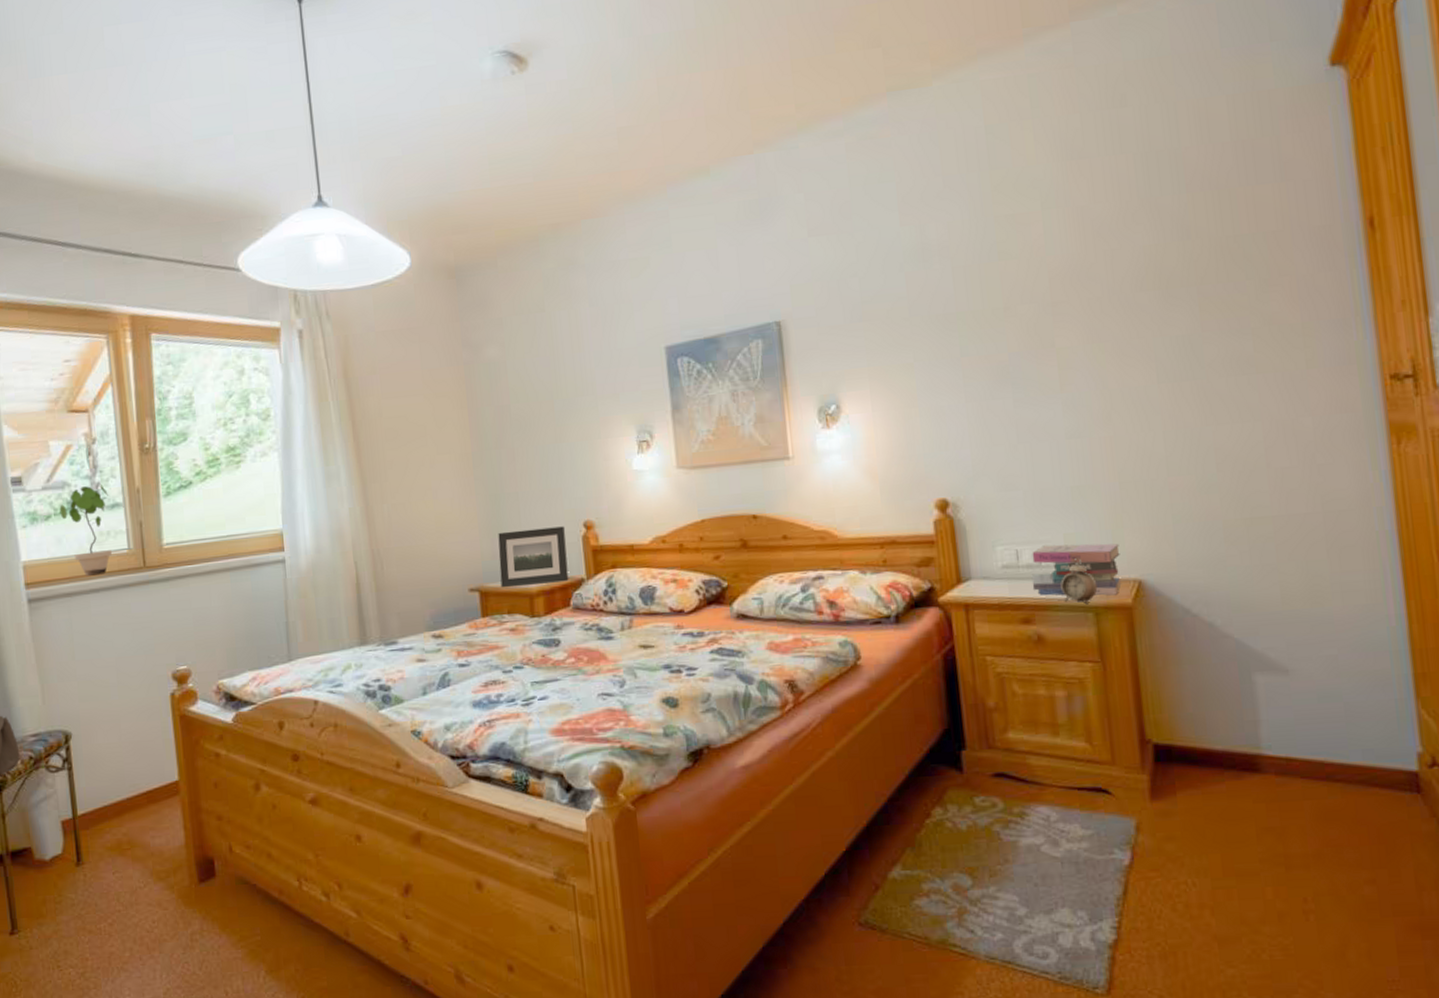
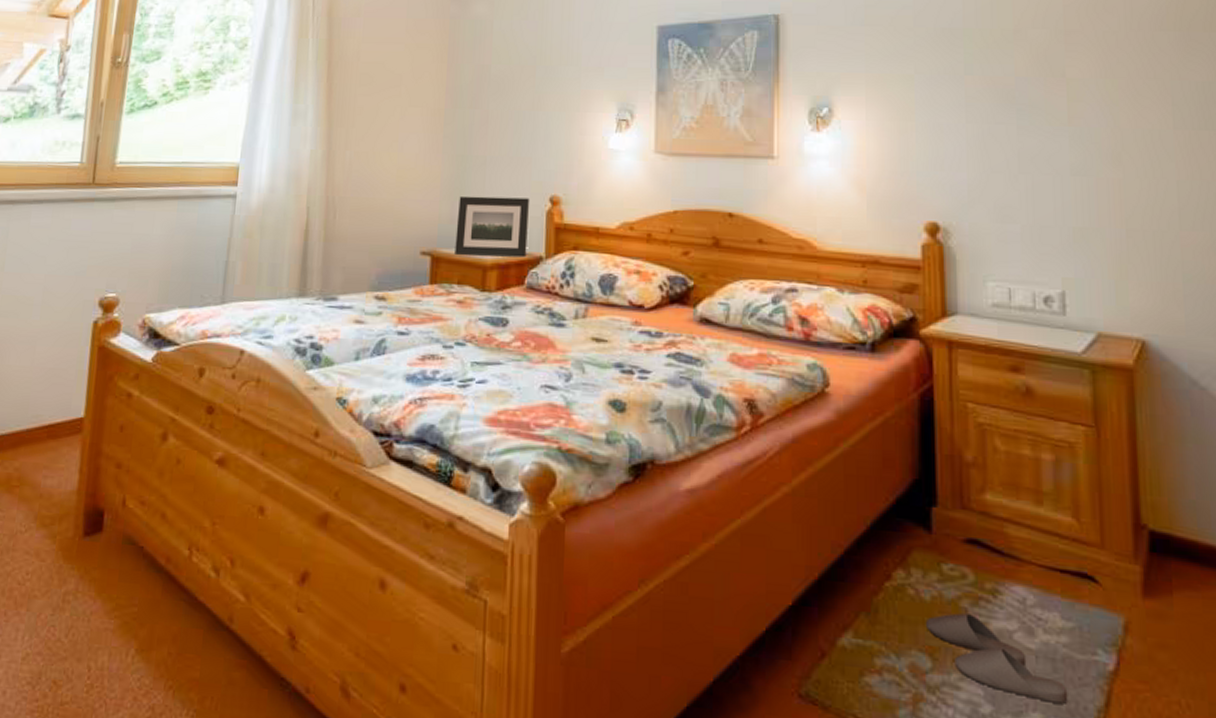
potted plant: present [59,483,113,576] -> none [19,92,73,186]
slippers: none [963,836,1091,899] -> present [925,613,1068,704]
books: present [1031,543,1122,596] -> none [1023,287,1123,353]
alarm clock: present [1060,557,1098,605] -> none [1055,305,1096,360]

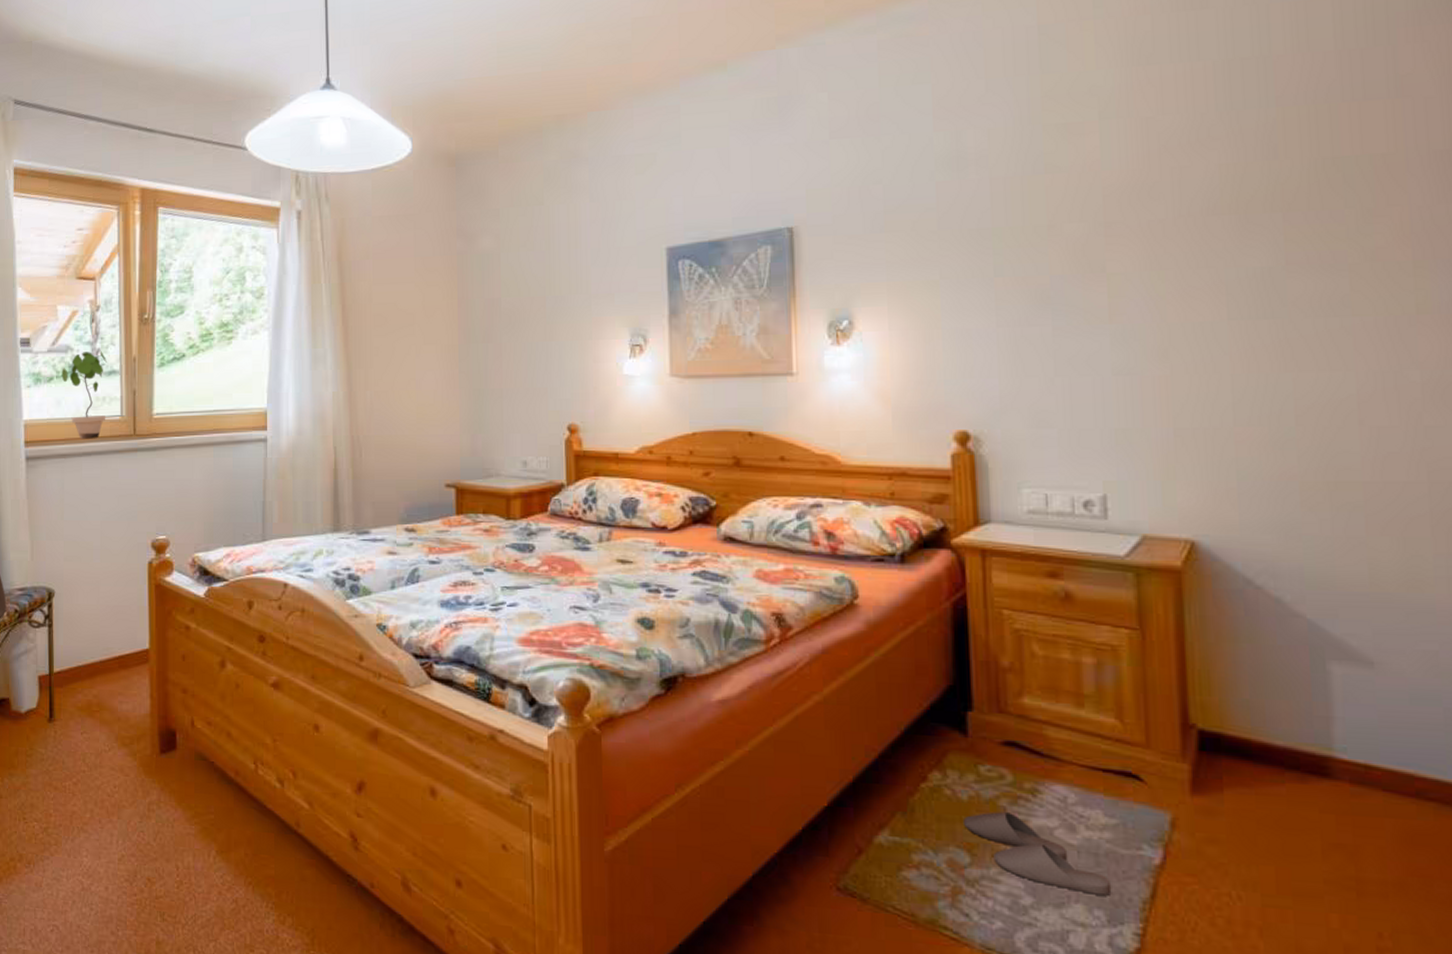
potted plant: none [19,92,73,186] -> present [61,350,108,439]
picture frame: present [455,195,530,258] -> none [478,428,549,487]

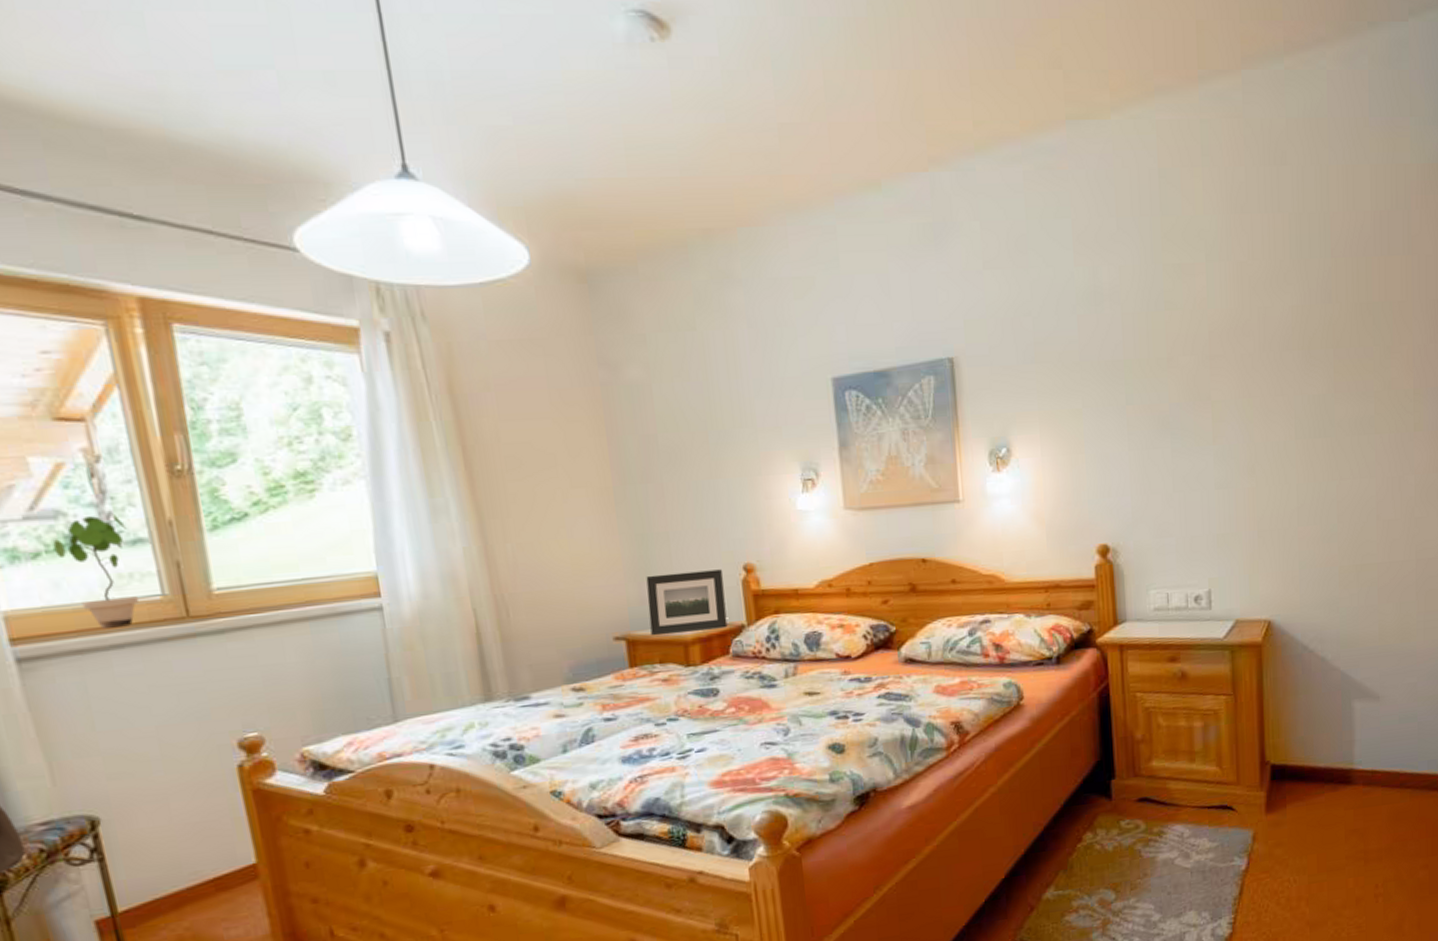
picture frame: none [478,428,549,487] -> present [646,569,728,636]
slippers: present [962,812,1112,896] -> none [1109,853,1214,902]

